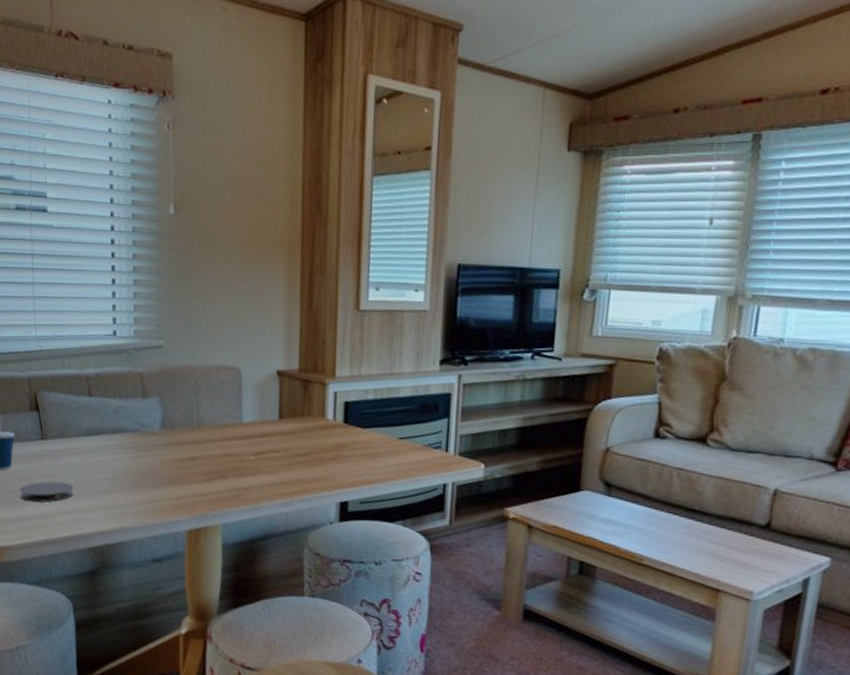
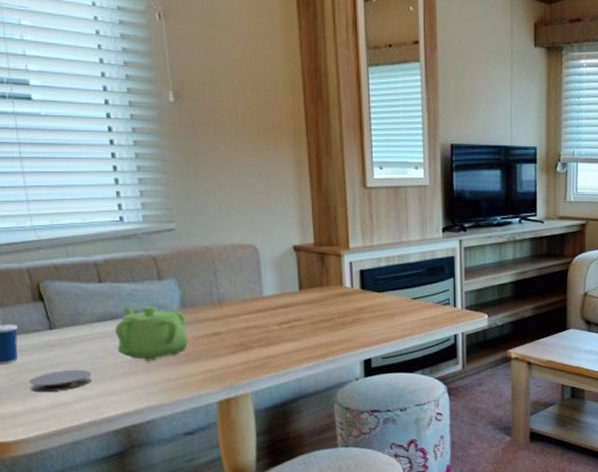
teapot: none [98,421,164,481] -> present [114,305,188,361]

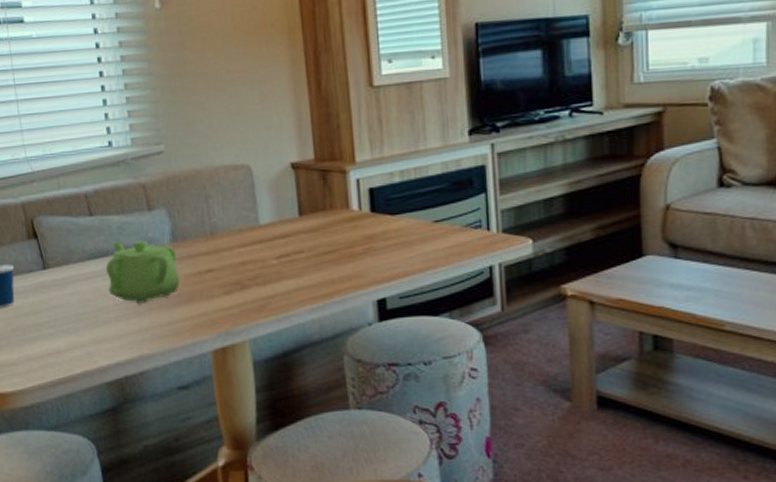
coaster: present [29,369,92,393] -> none [25,313,85,339]

